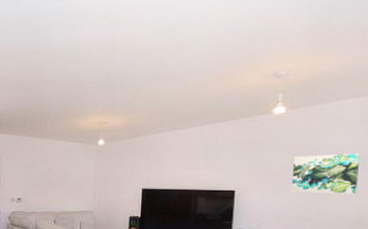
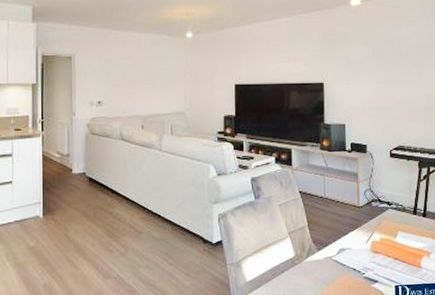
wall art: present [291,152,360,194] -> none [371,42,426,83]

